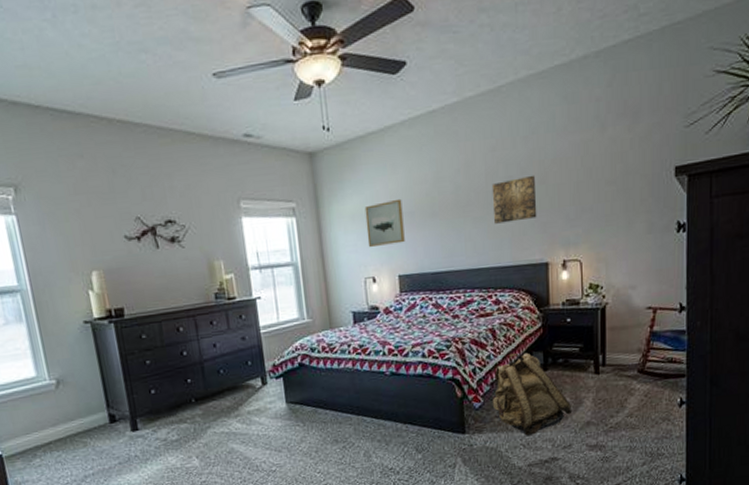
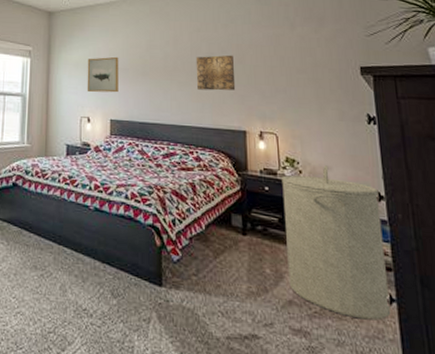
backpack: present [492,352,573,436] -> none [190,210,273,303]
laundry hamper: none [584,285,681,425] -> present [282,165,391,321]

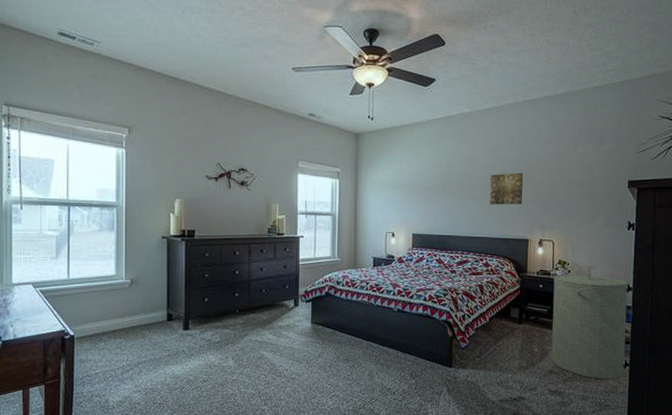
wall art: present [87,56,119,93] -> none [391,176,421,210]

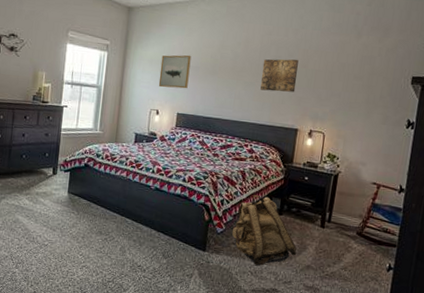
wall art: none [391,176,421,210] -> present [158,55,191,89]
backpack: none [475,306,539,376] -> present [231,194,297,266]
laundry hamper: present [551,265,628,380] -> none [310,161,401,283]

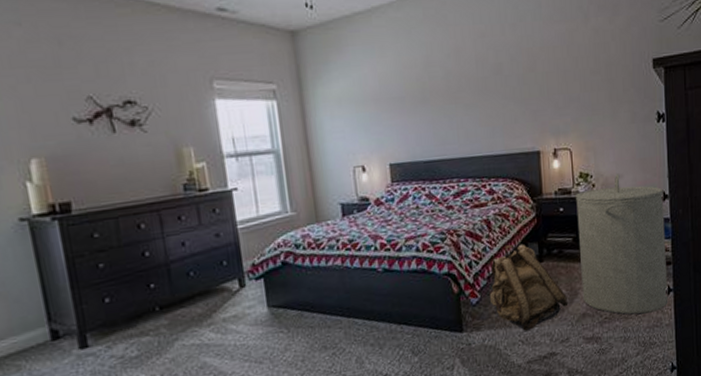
wall art: present [158,55,191,89] -> none [352,83,396,135]
wall art: present [260,59,299,92] -> none [482,62,528,111]
laundry hamper: none [310,161,401,283] -> present [576,174,668,315]

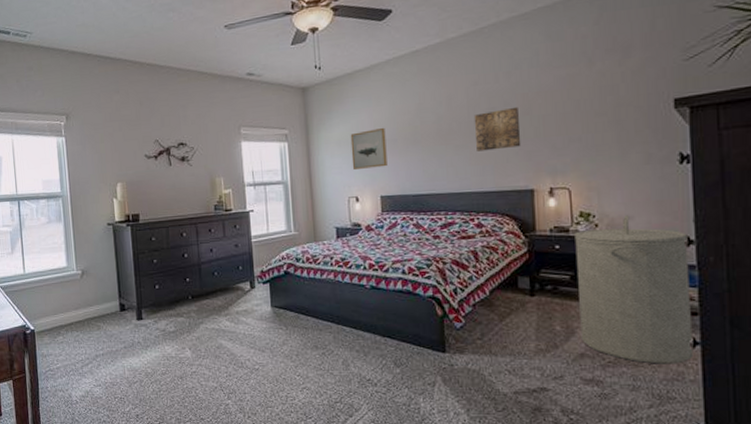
wall art: none [352,83,396,135] -> present [350,127,388,171]
wall art: none [482,62,528,111] -> present [473,106,521,151]
backpack: present [489,244,569,331] -> none [474,276,564,361]

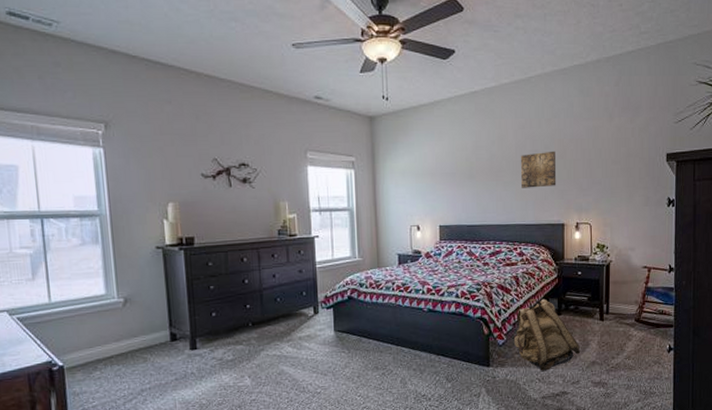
wall art: present [350,127,388,171] -> none [414,161,446,201]
backpack: none [474,276,564,361] -> present [513,298,581,371]
laundry hamper: present [575,215,694,364] -> none [592,247,670,367]

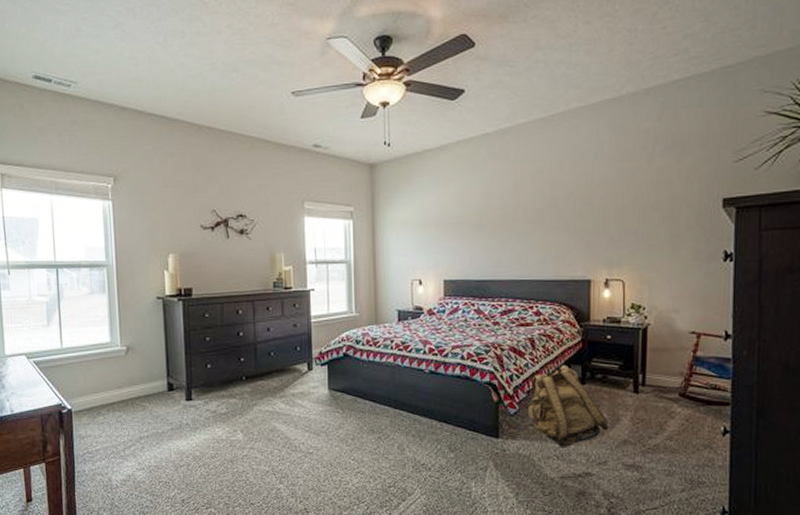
wall art: present [520,150,557,188] -> none [538,197,582,240]

